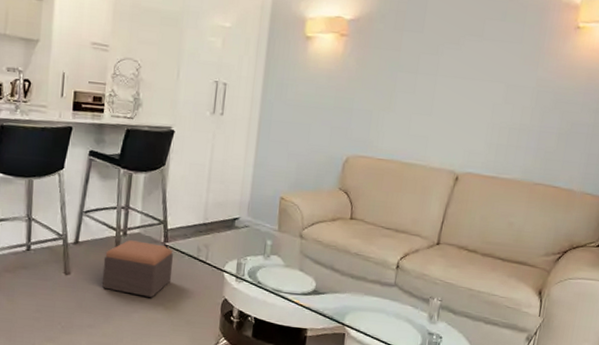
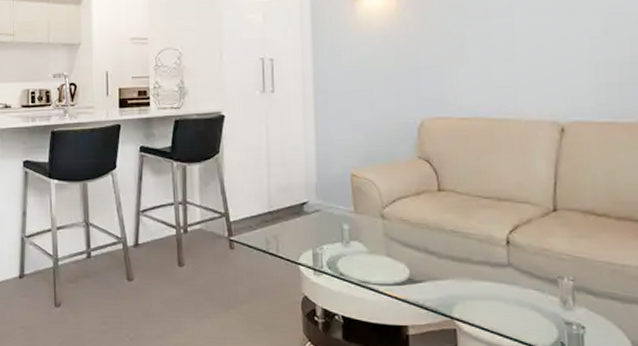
footstool: present [101,240,173,297] -> none [166,237,242,300]

